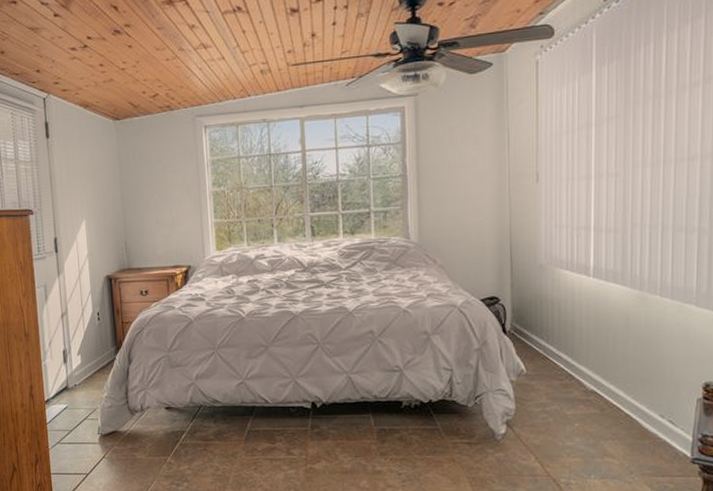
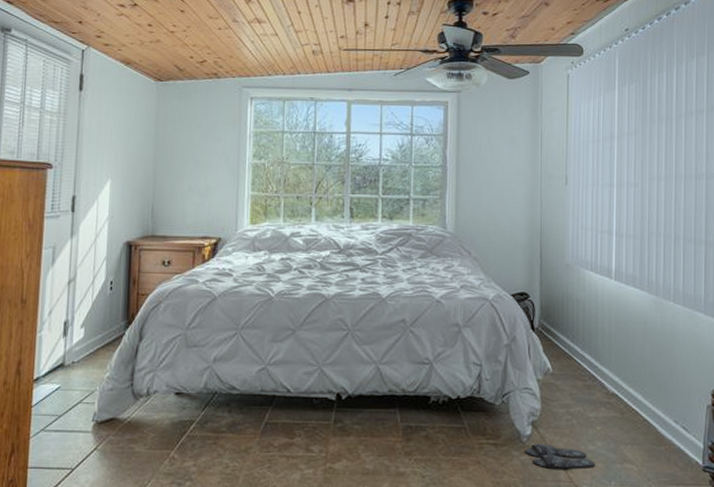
slippers: none [500,441,574,464] -> present [525,443,596,469]

